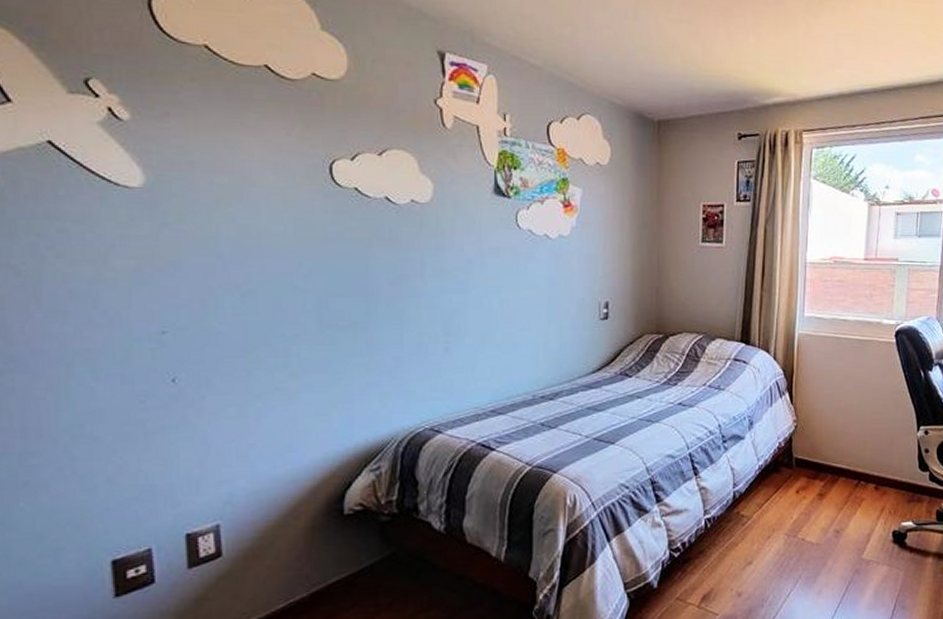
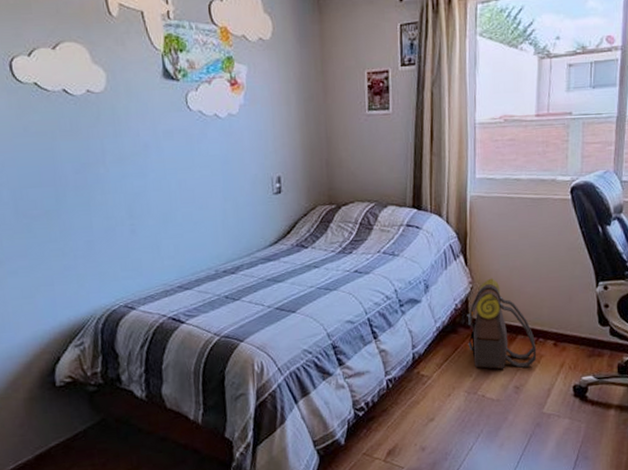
backpack: none [790,417,858,512] -> present [467,278,537,370]

